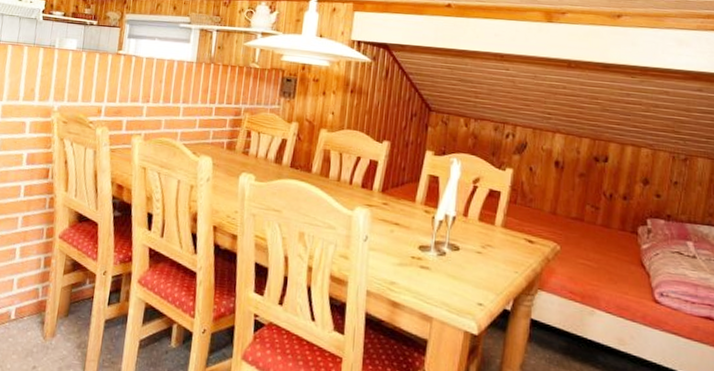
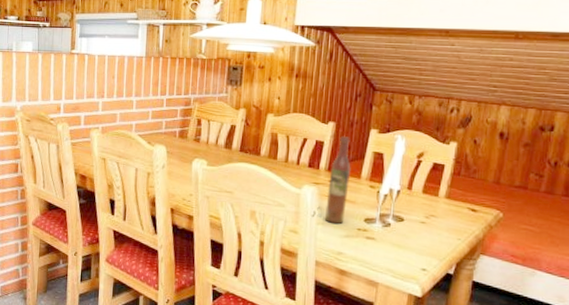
wine bottle: none [377,156,406,251] -> present [324,135,351,225]

